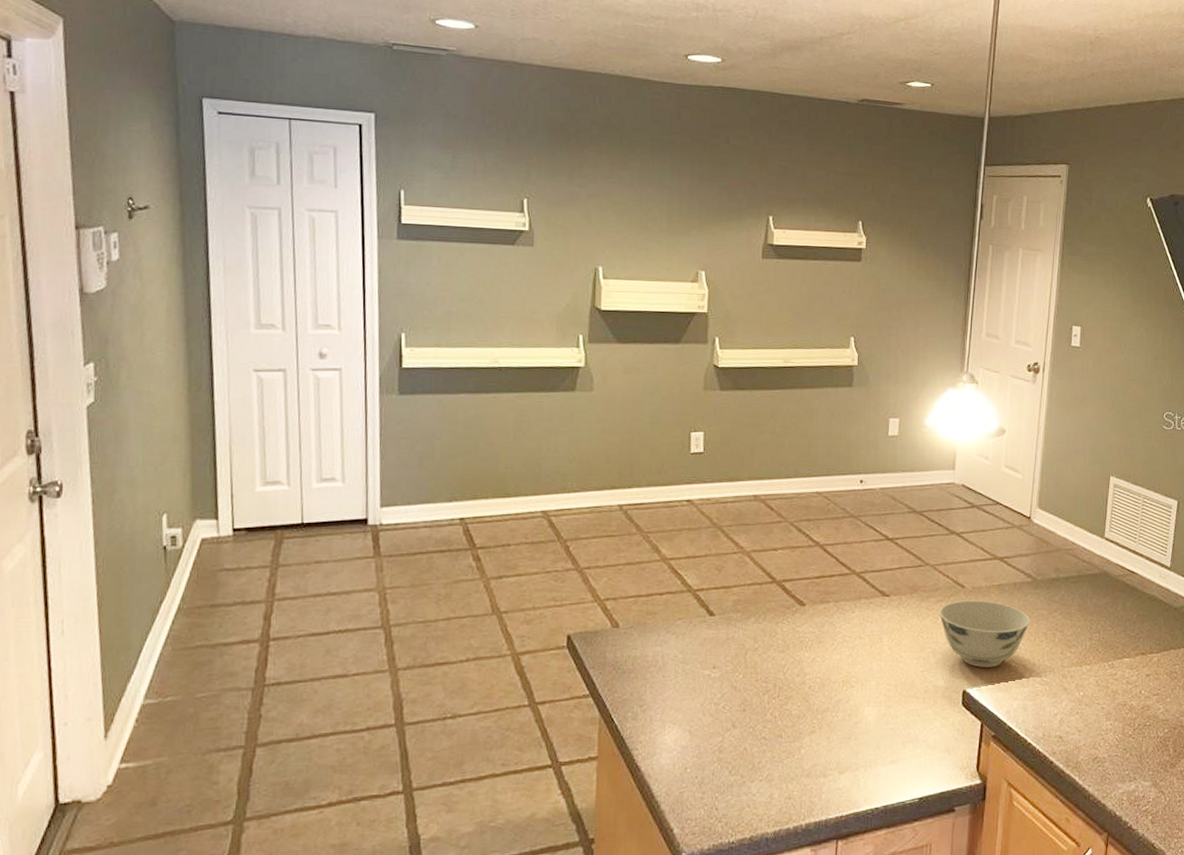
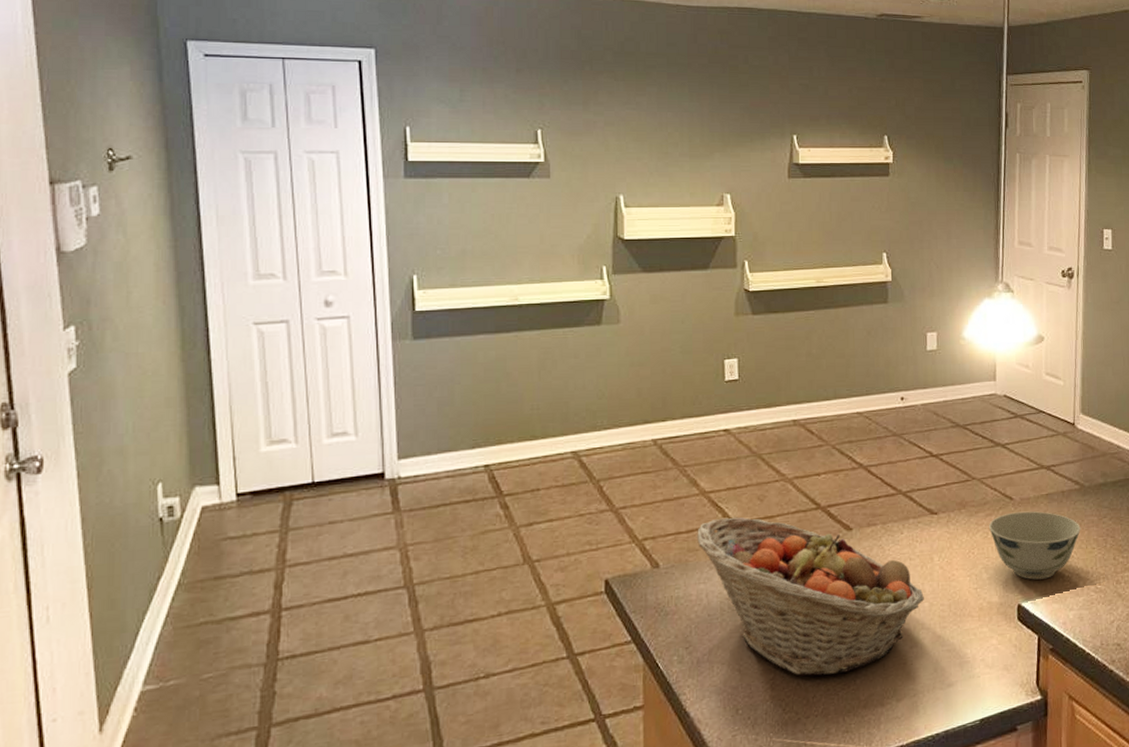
fruit basket: none [656,585,871,743] -> present [697,517,924,676]

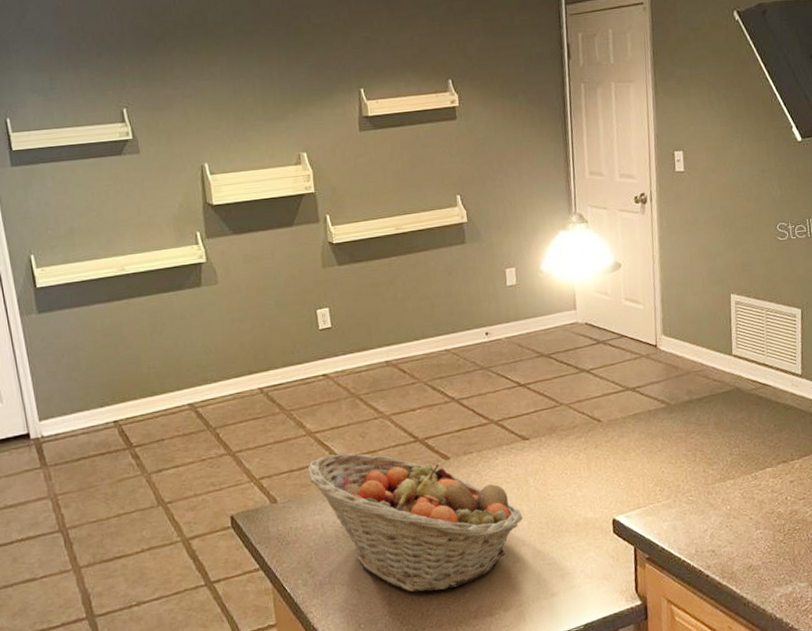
bowl: present [989,511,1081,580] -> none [579,431,669,496]

